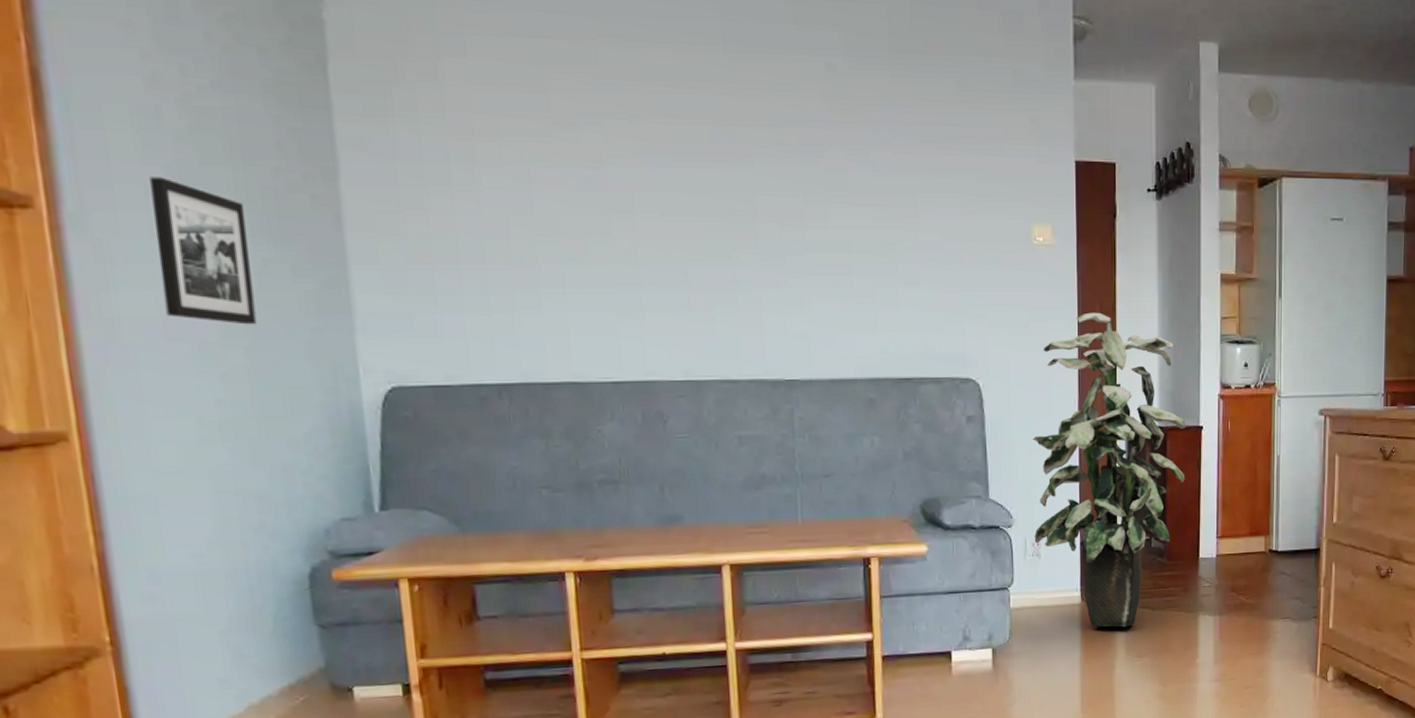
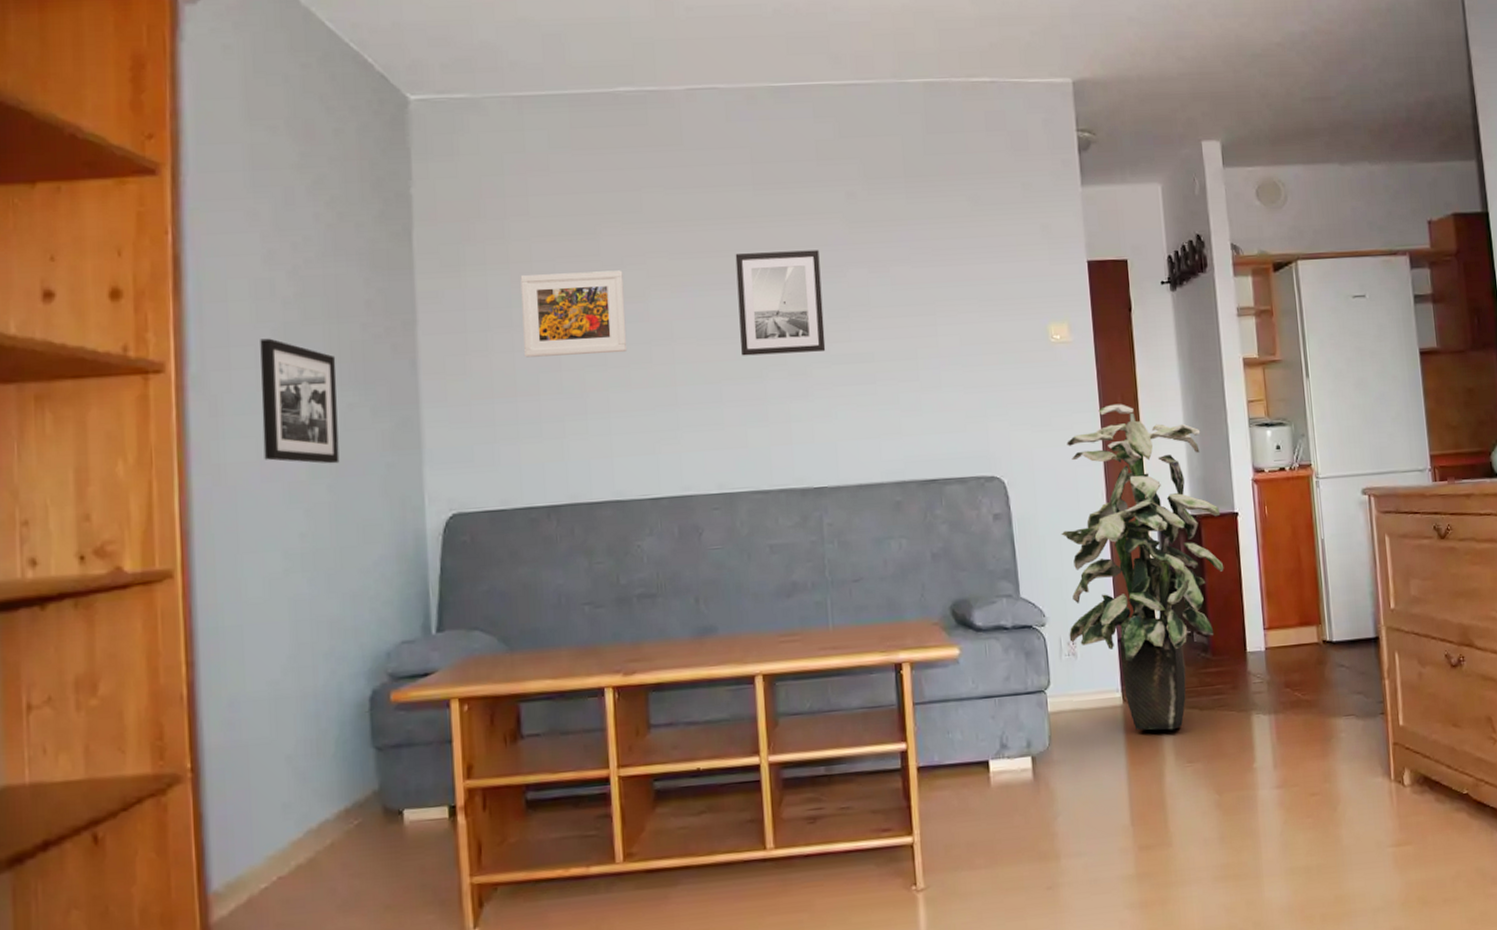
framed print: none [458,127,584,223] -> present [520,270,628,358]
wall art: none [703,123,800,237] -> present [735,250,826,356]

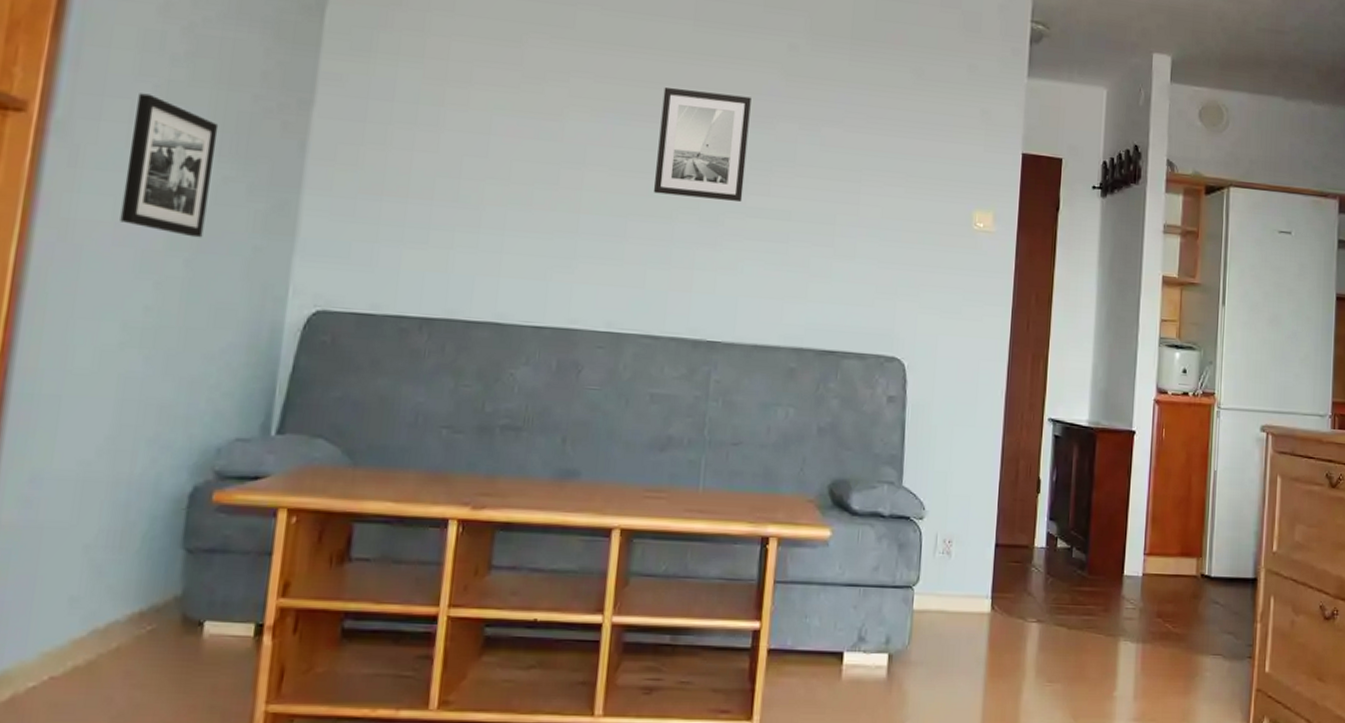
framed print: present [520,270,628,358] -> none [424,73,543,170]
indoor plant: present [1061,404,1224,731] -> none [946,302,1118,646]

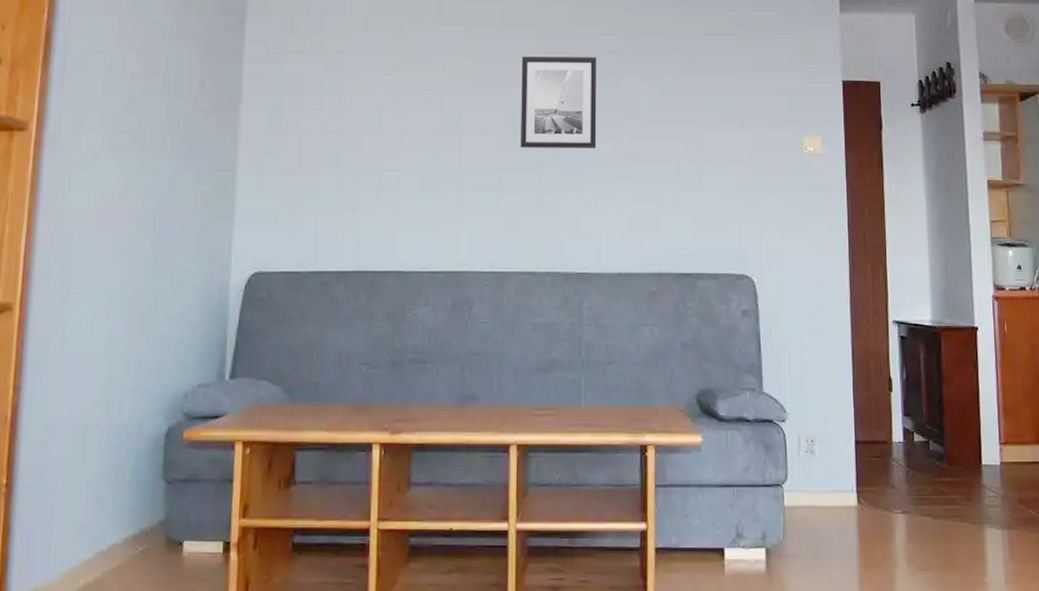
picture frame: present [120,93,219,238] -> none [100,107,170,220]

